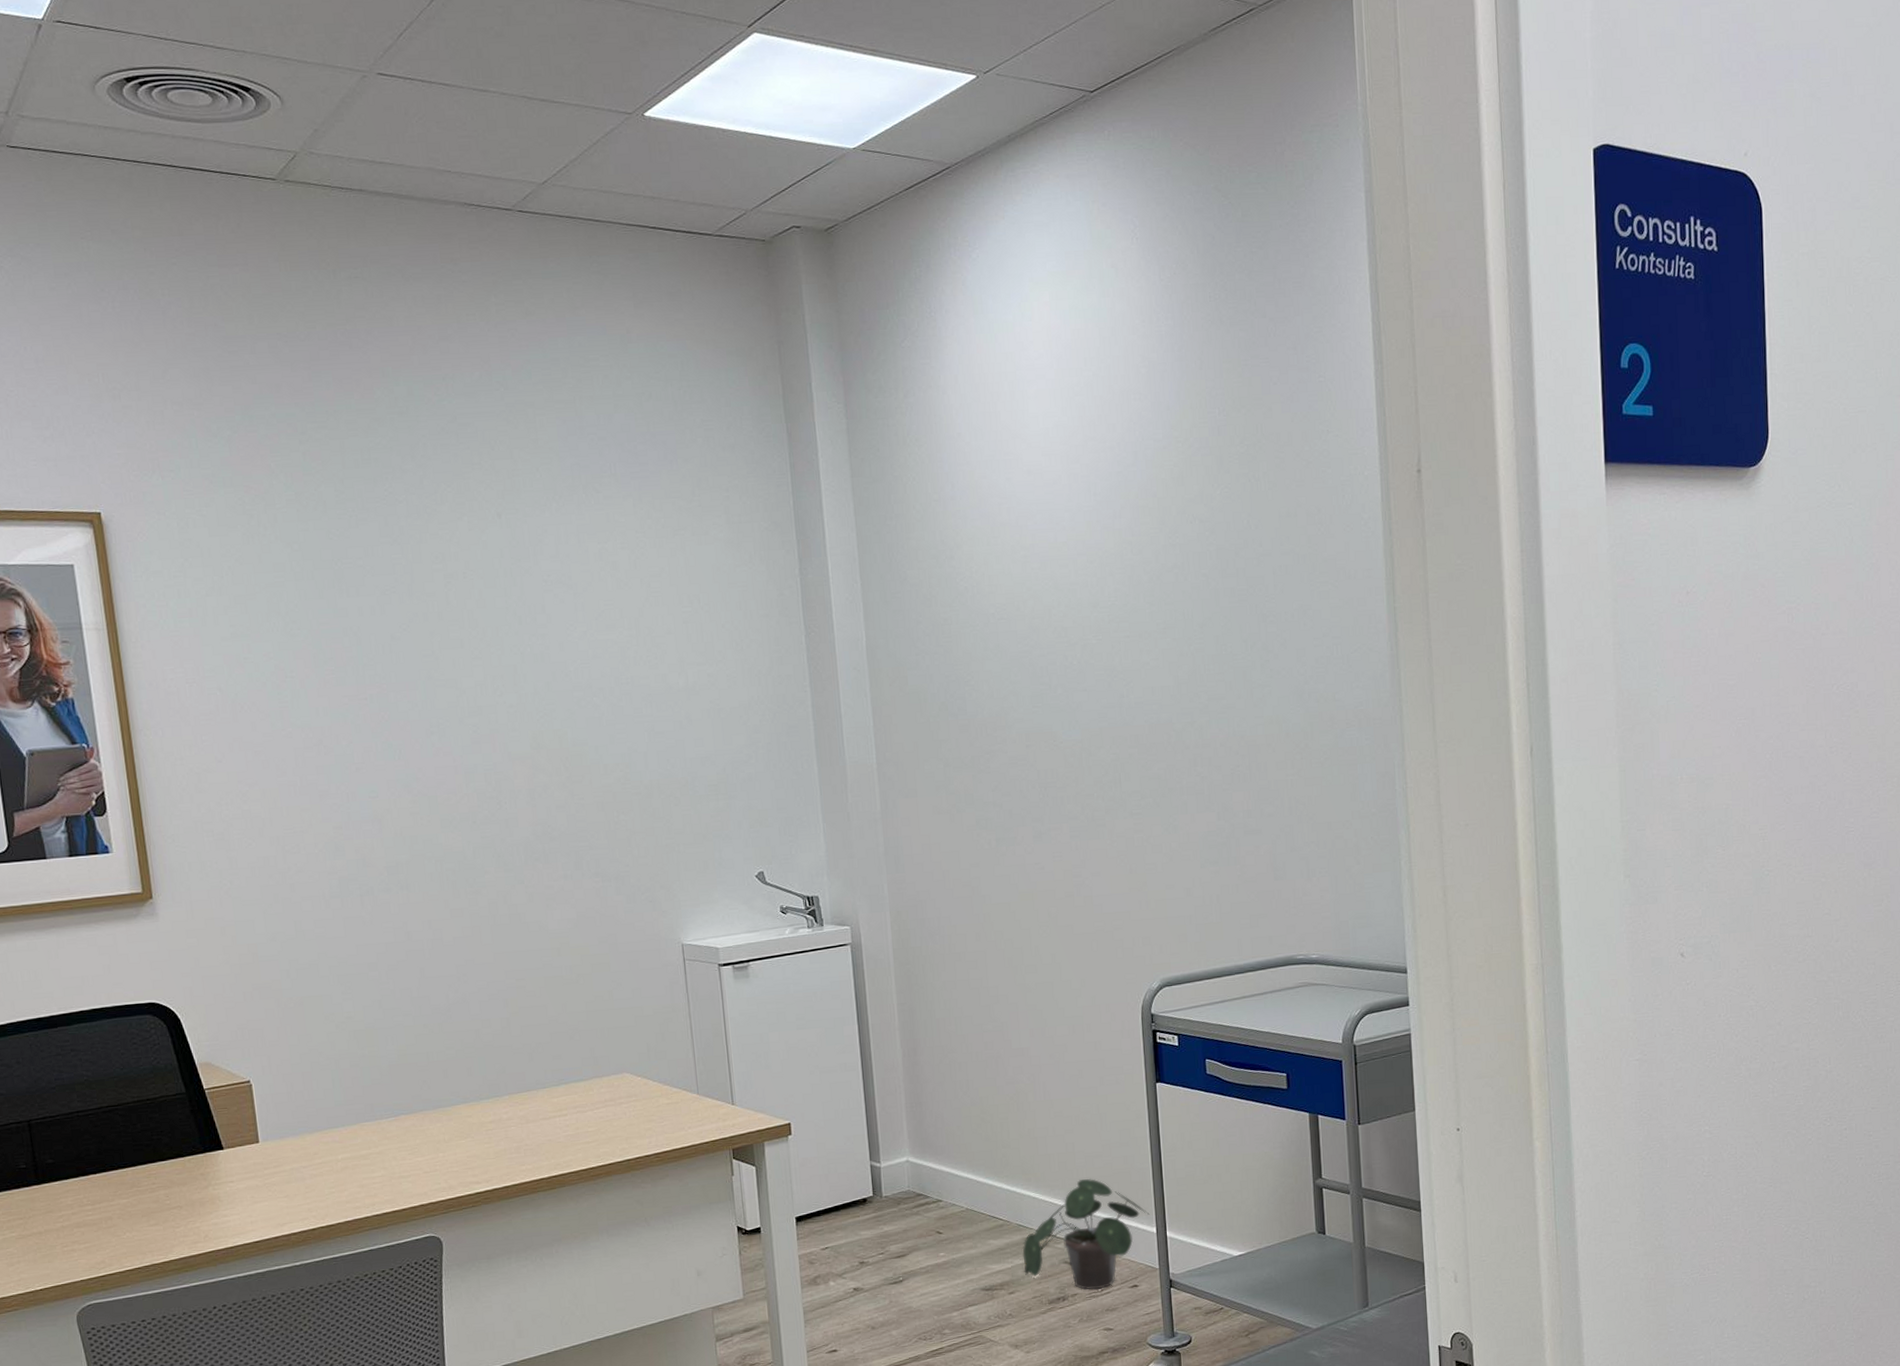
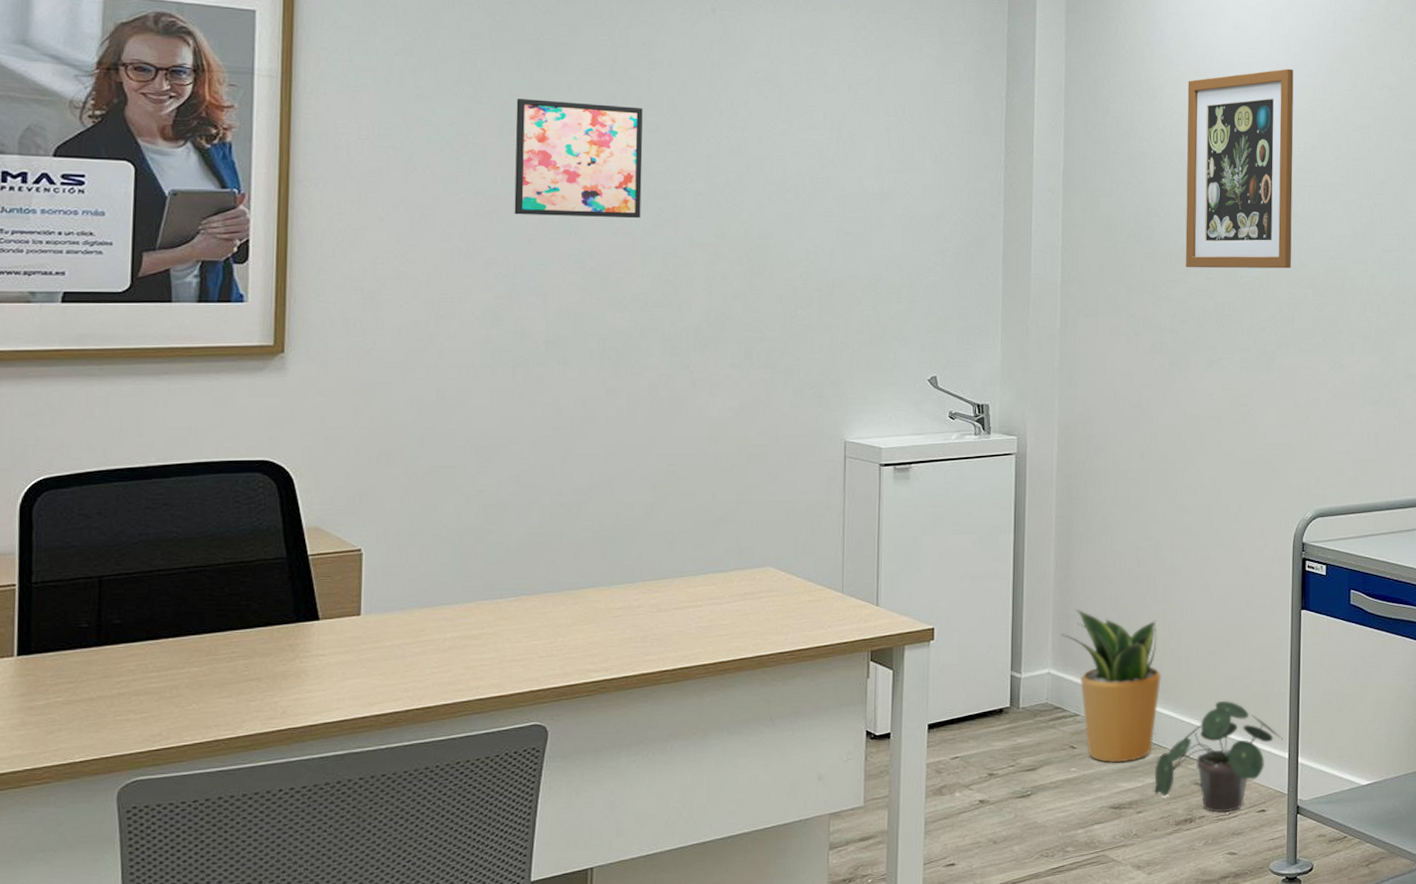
wall art: none [325,623,458,744] -> present [514,99,643,219]
potted plant: none [914,1095,1021,1246] -> present [1060,609,1161,763]
wall art: none [985,511,1113,737] -> present [1185,68,1294,269]

